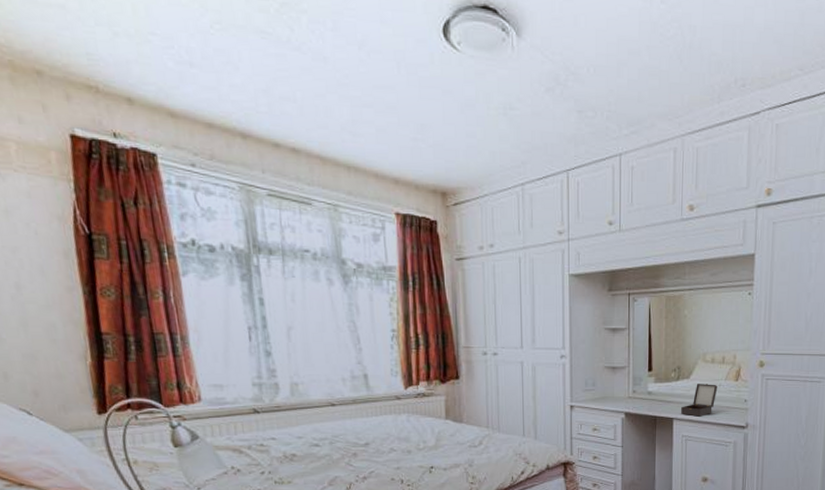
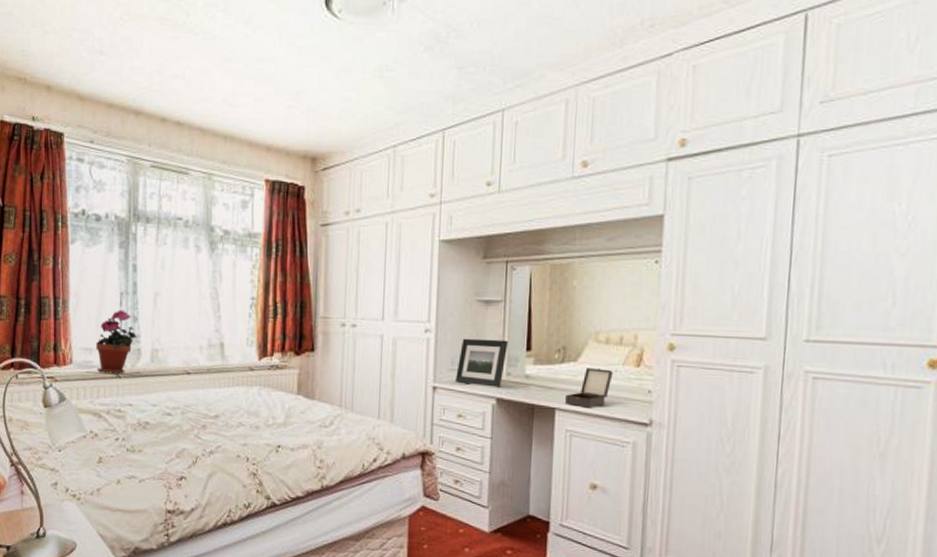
potted plant: none [227,345,272,409] -> present [96,310,137,374]
picture frame: none [589,362,633,404] -> present [454,338,508,388]

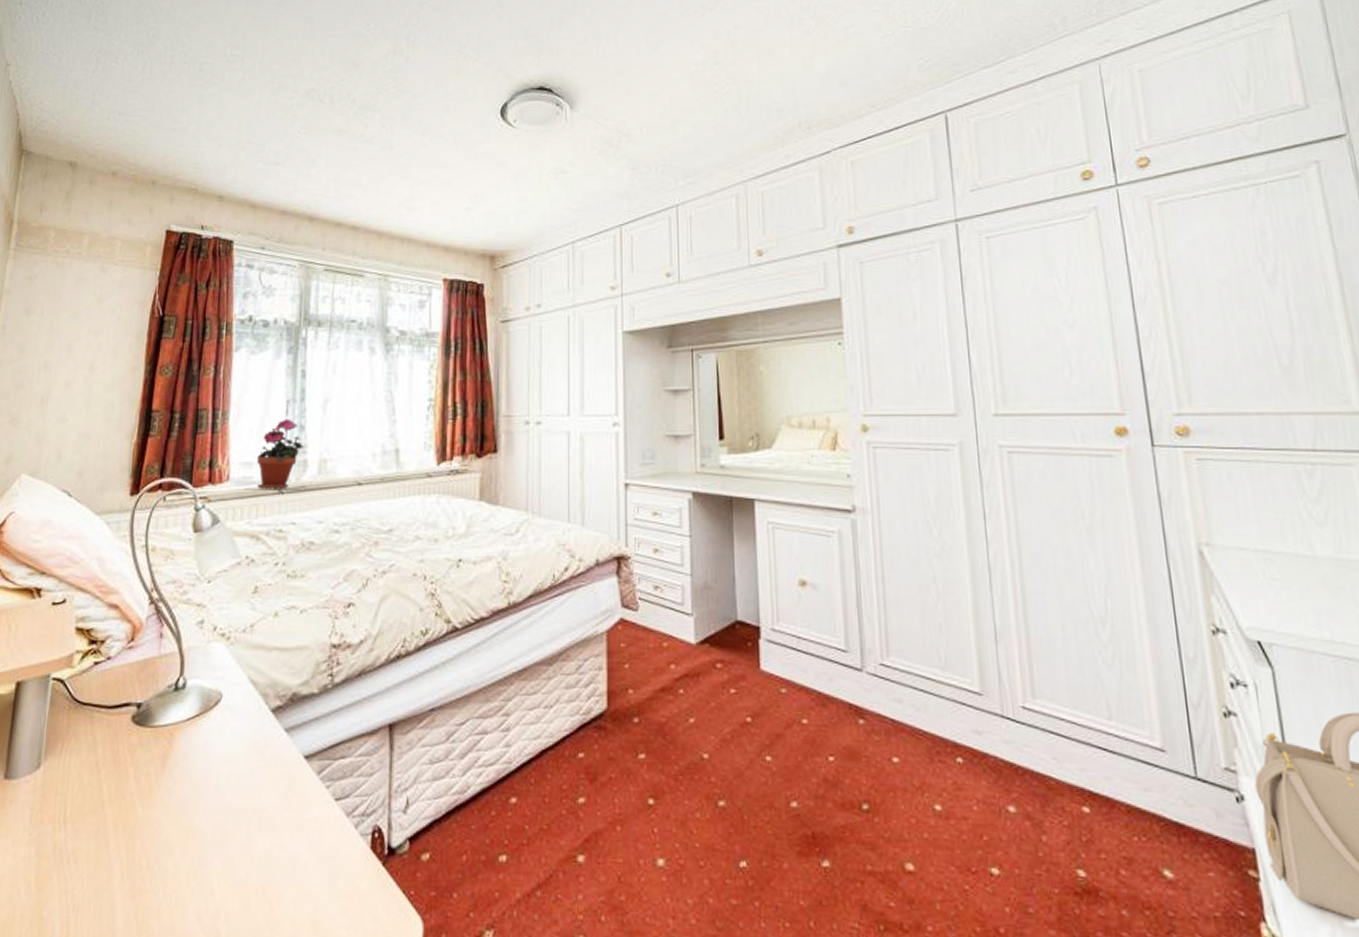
picture frame: present [454,338,508,388] -> none [647,430,700,480]
jewelry box: present [565,368,613,408] -> none [764,454,810,497]

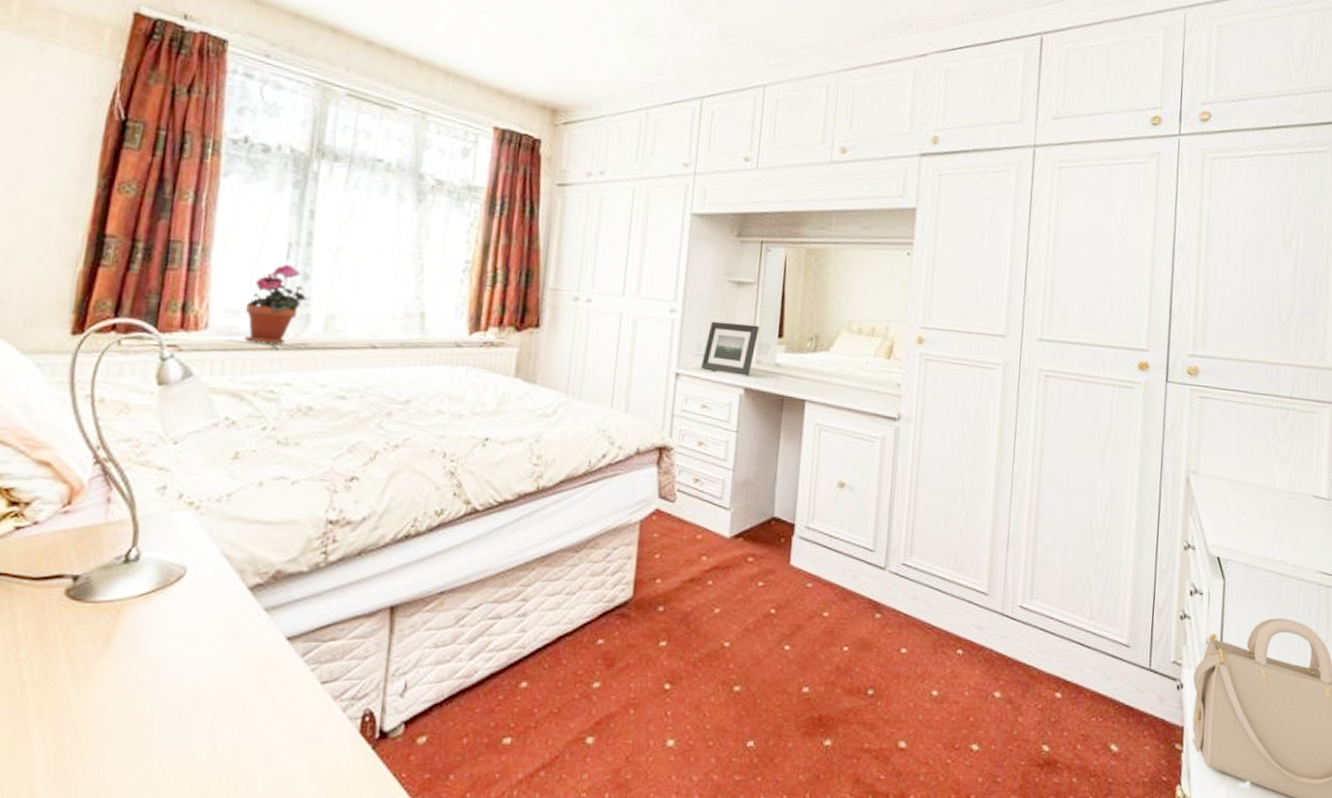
picture frame: none [647,430,700,480] -> present [700,321,759,376]

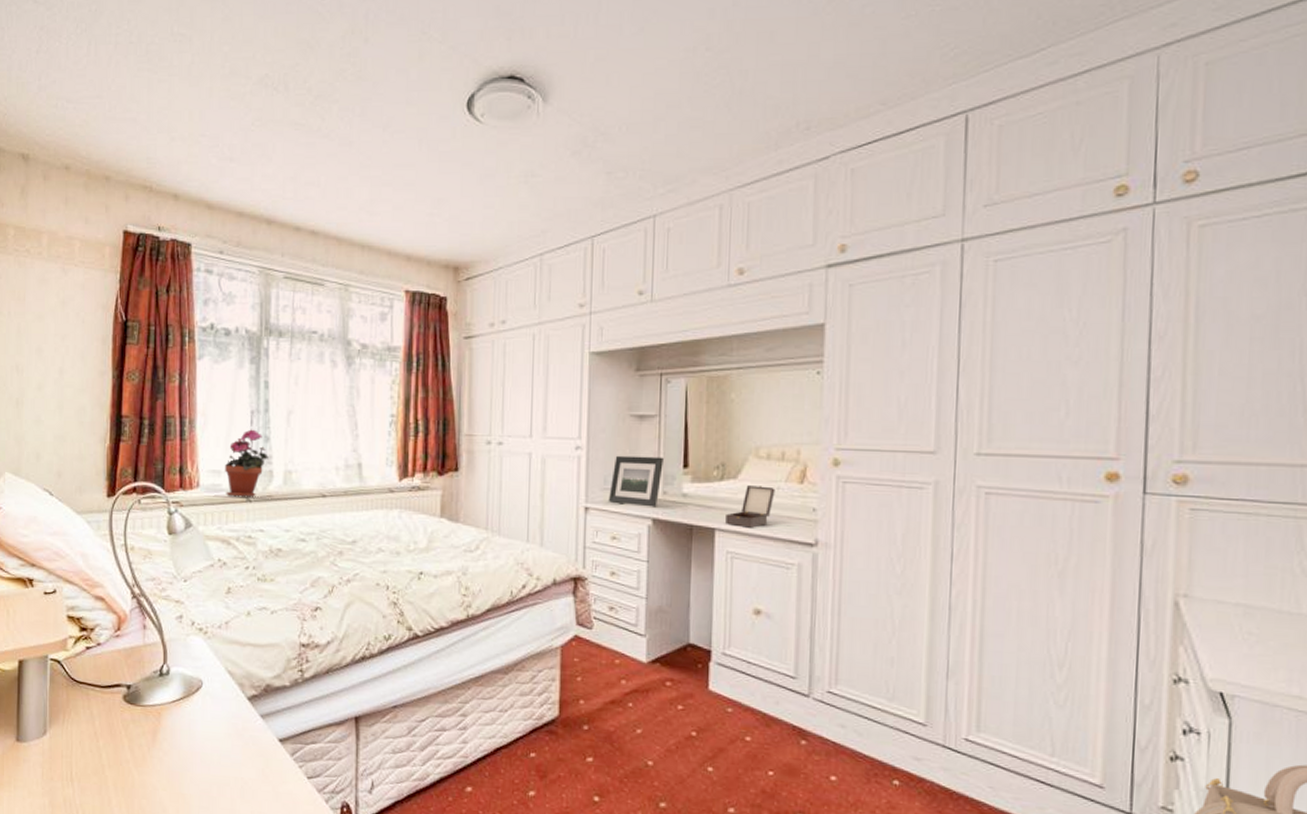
jewelry box: none [816,358,865,401] -> present [725,485,776,528]

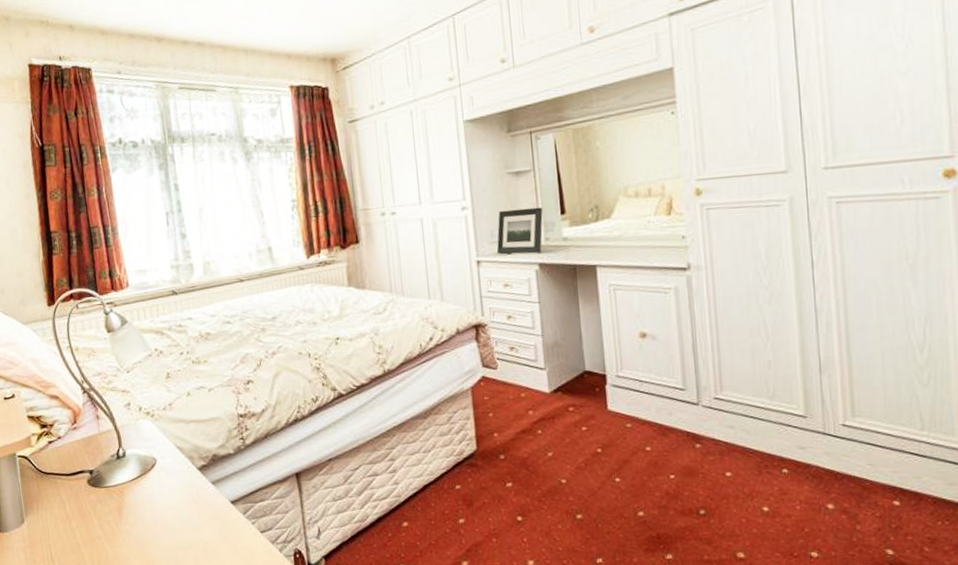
potted plant: present [225,429,269,497] -> none [149,229,187,292]
jewelry box: present [725,485,776,528] -> none [604,221,647,261]

